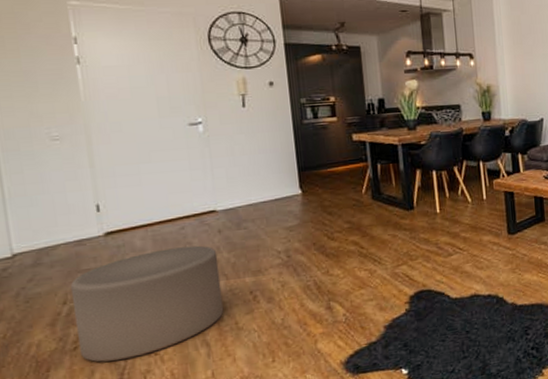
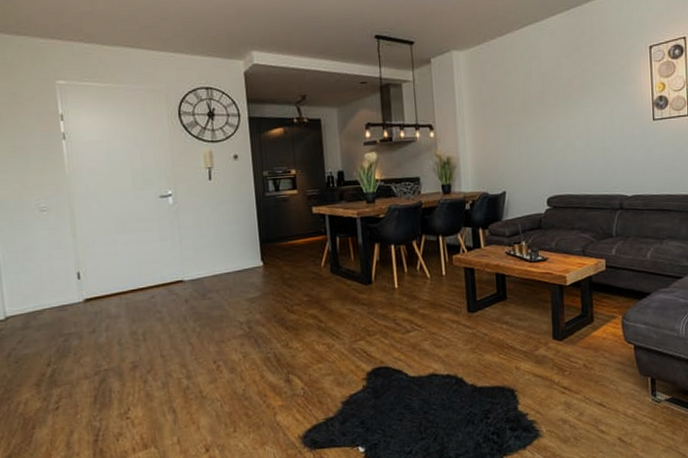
pouf: present [70,245,224,363] -> none [54,314,190,423]

